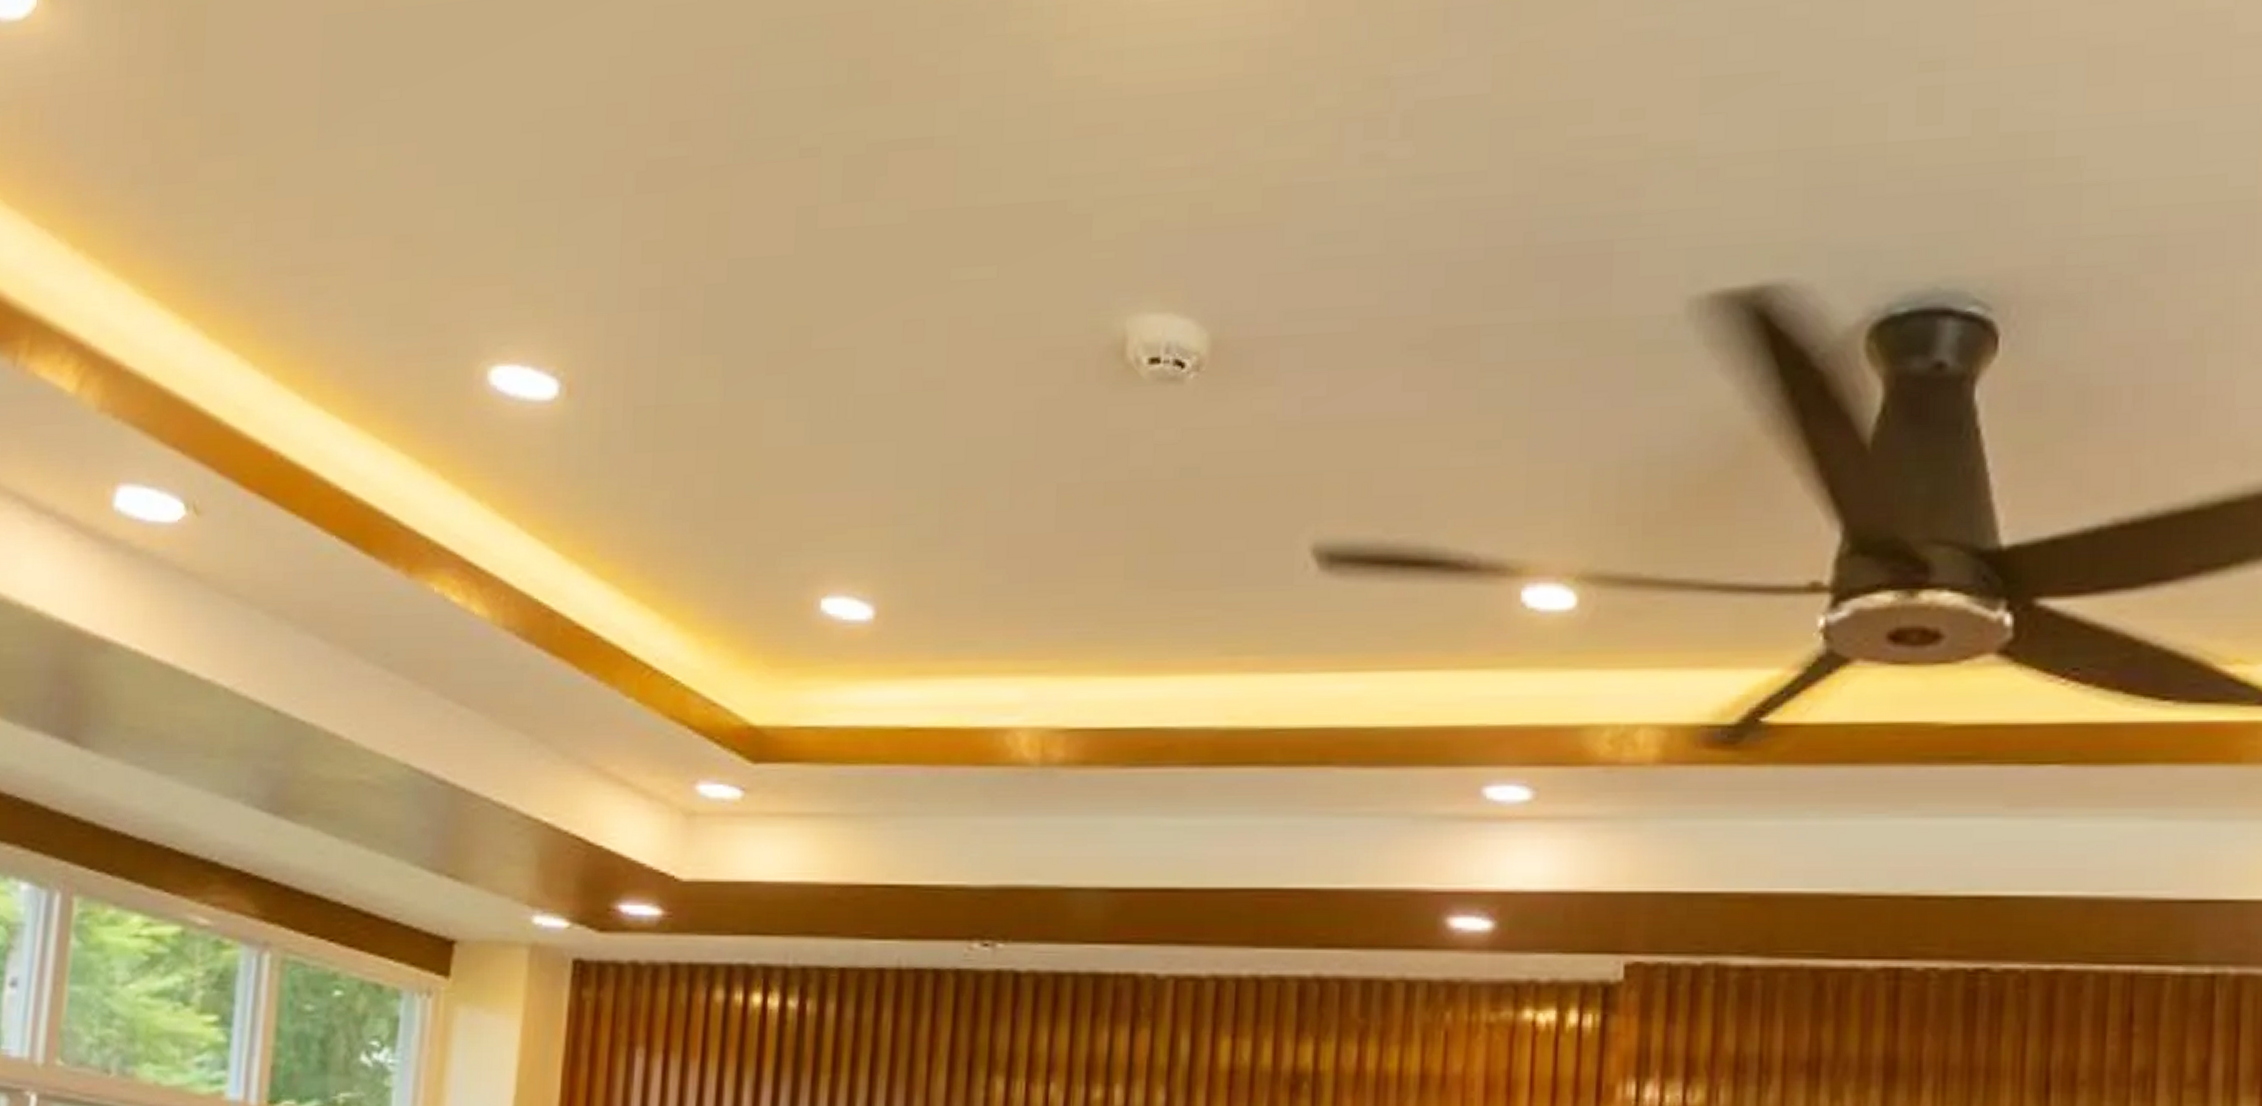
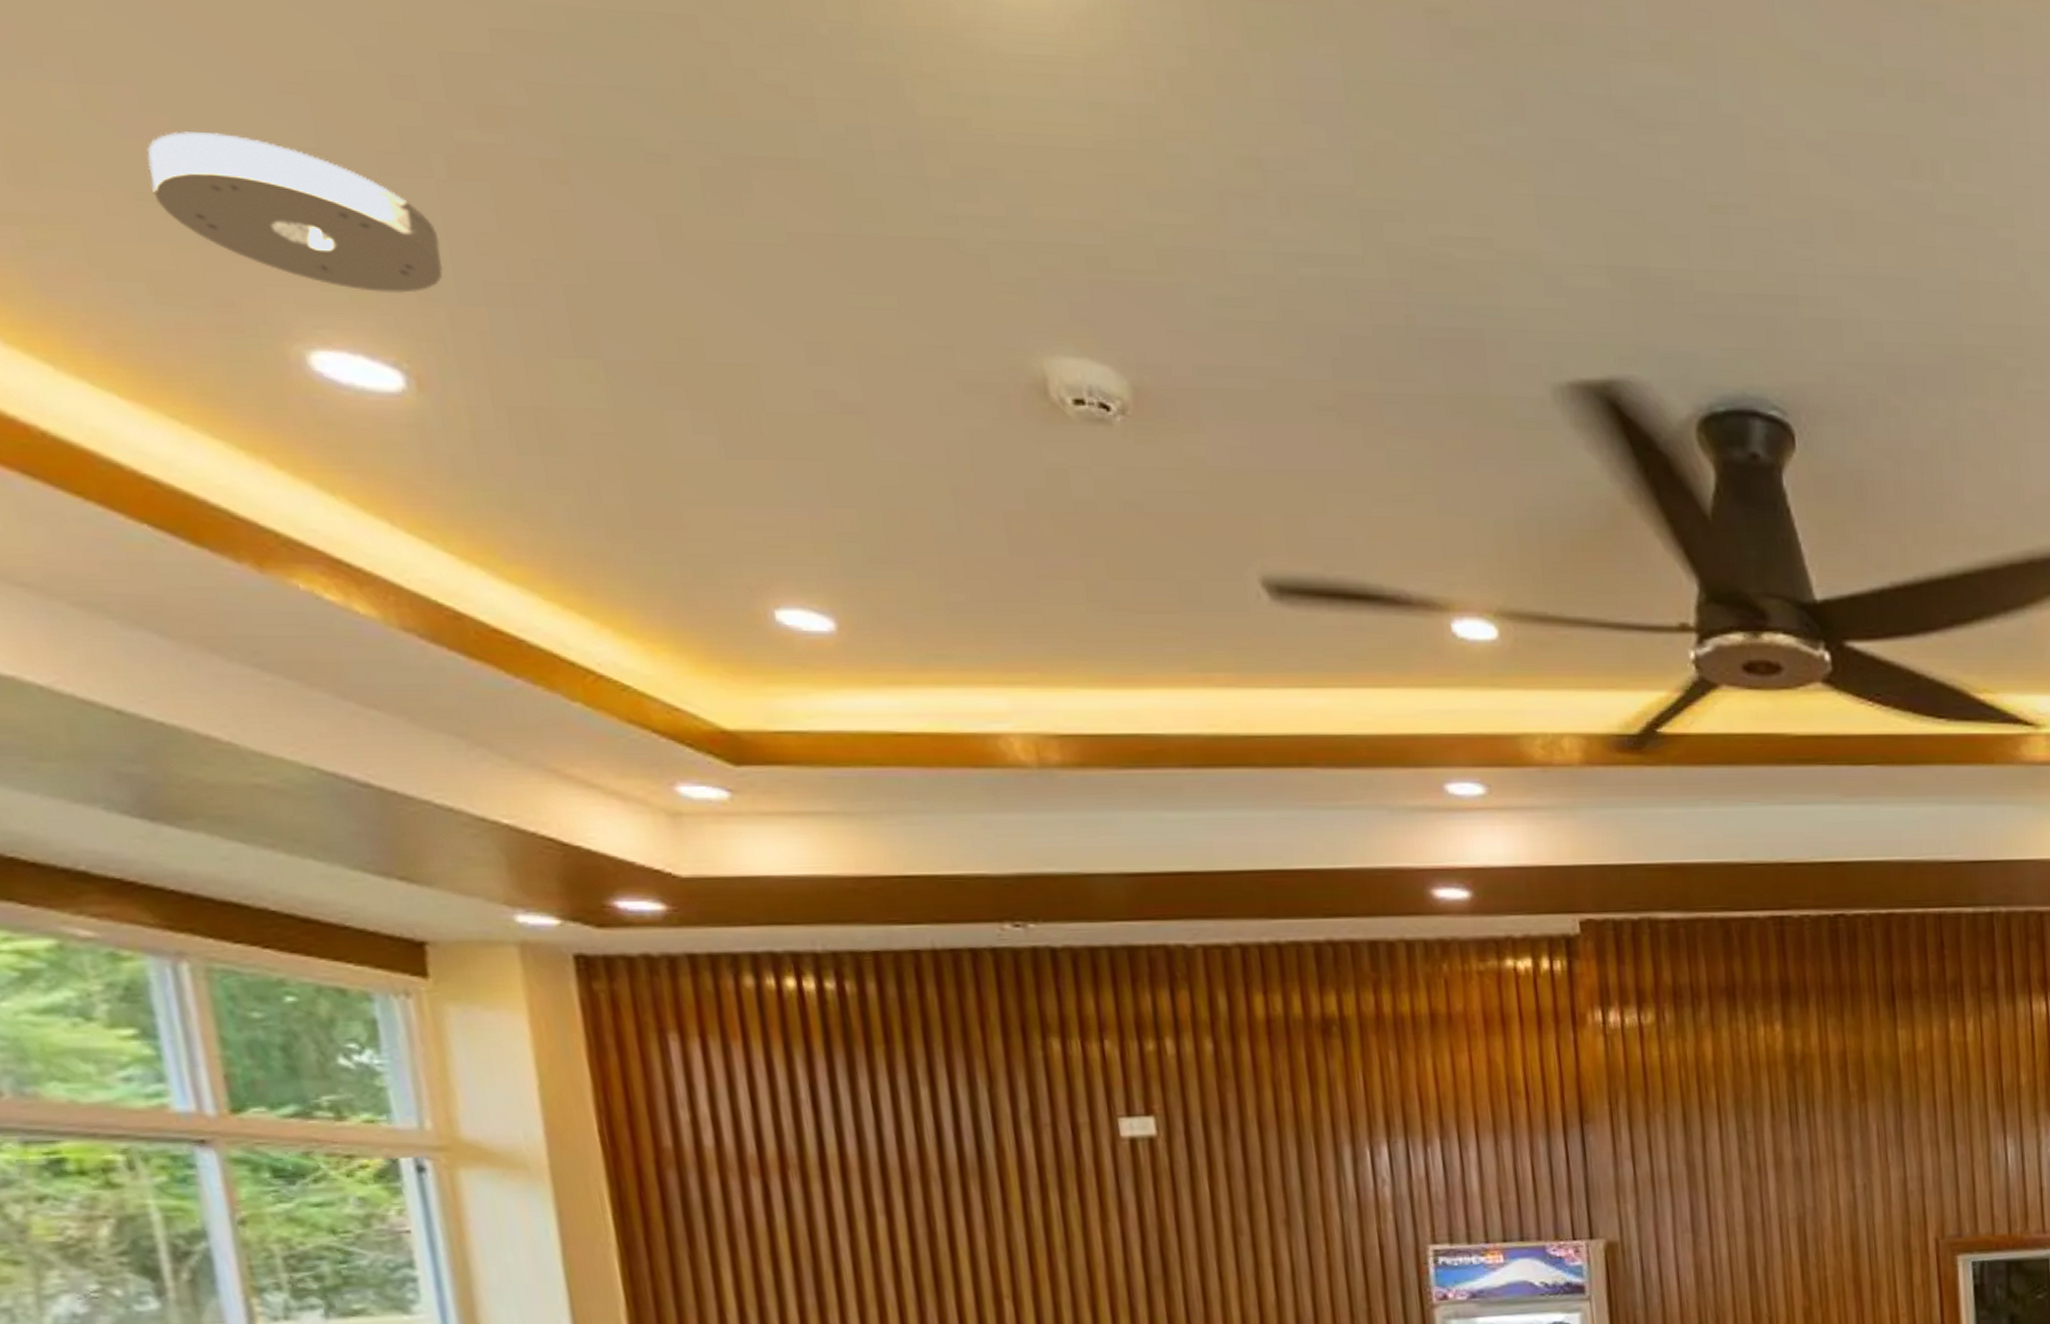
smoke detector: none [409,175,615,307] -> present [147,131,444,293]

